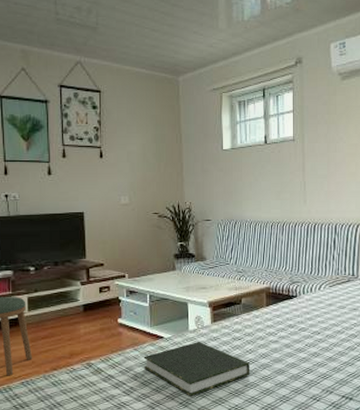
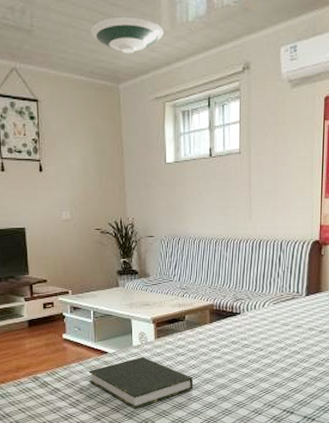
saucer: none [152,16,221,50] -> present [90,16,164,54]

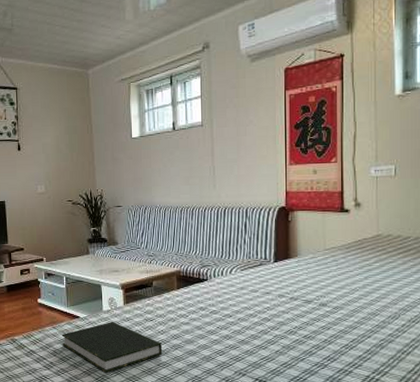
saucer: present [90,16,164,54] -> none [63,9,128,43]

